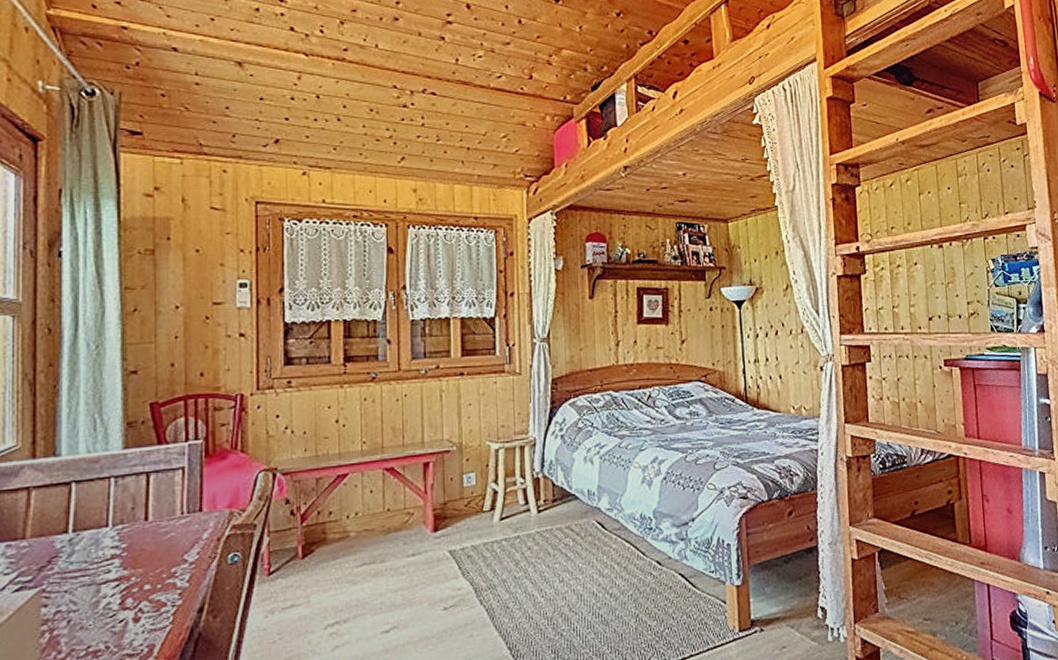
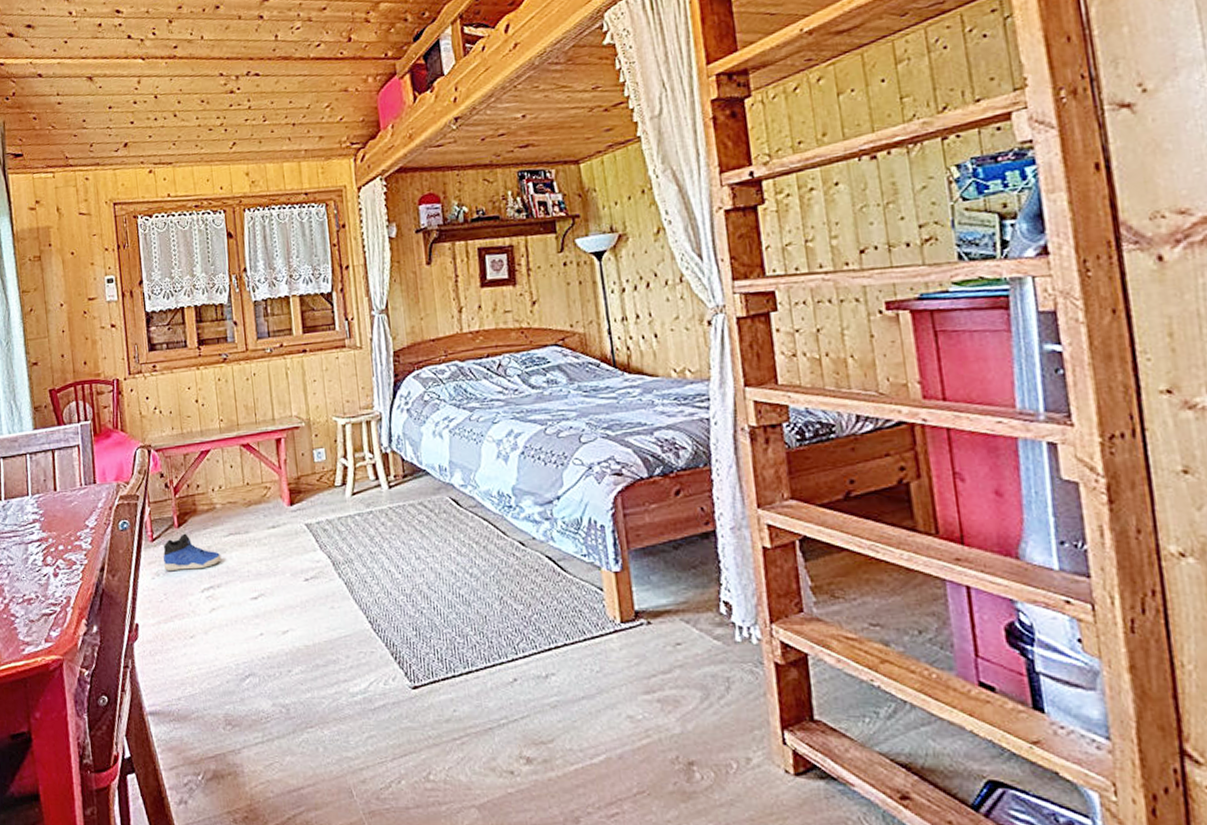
sneaker: none [281,565,351,607] -> present [163,533,222,571]

